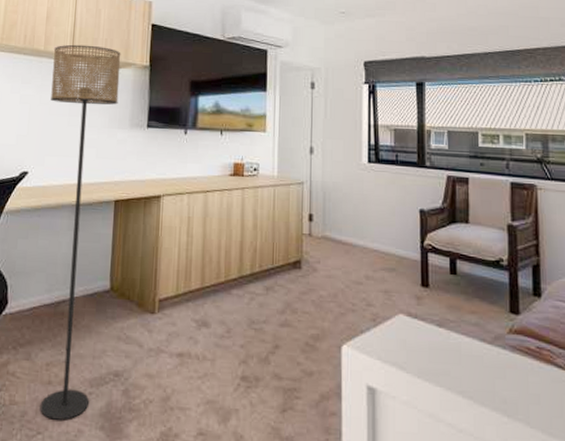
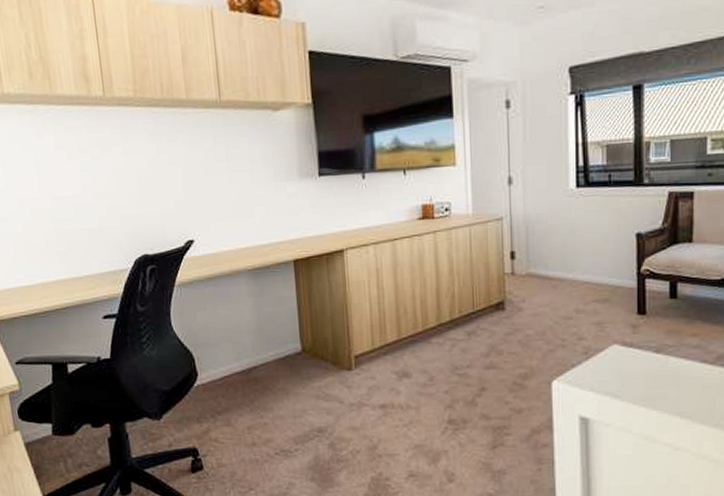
floor lamp: present [40,44,121,420] -> none [197,86,296,476]

